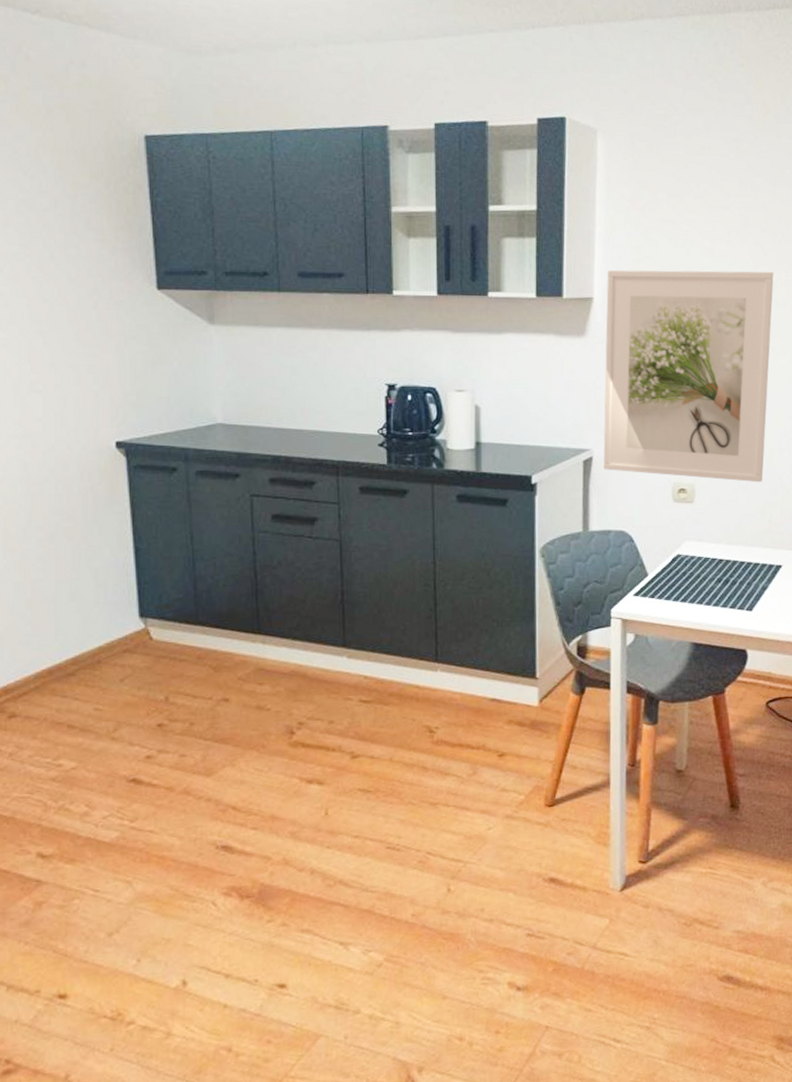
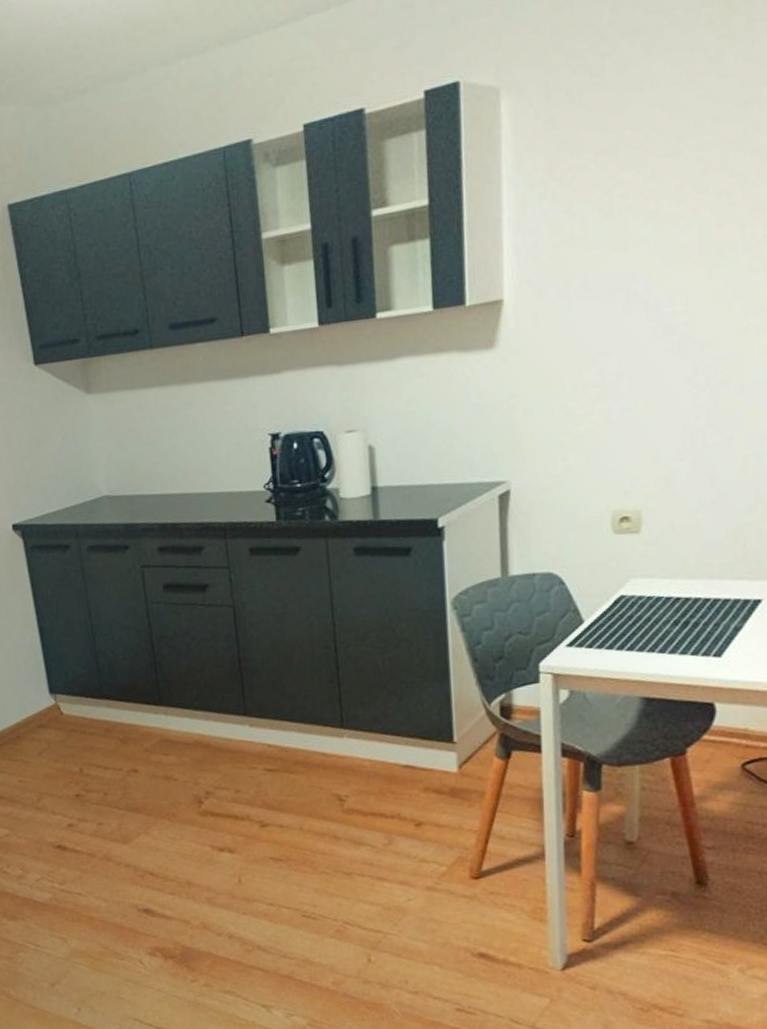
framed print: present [603,269,774,483] -> none [519,227,746,504]

